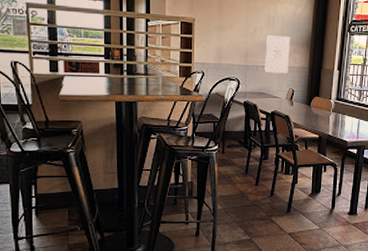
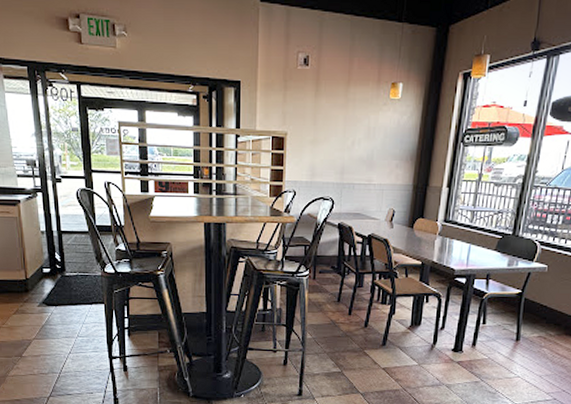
wall art: present [265,34,290,74] -> none [362,148,392,192]

